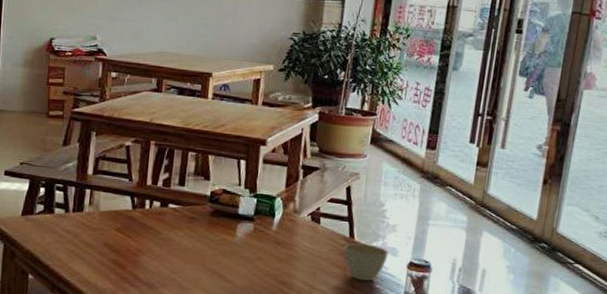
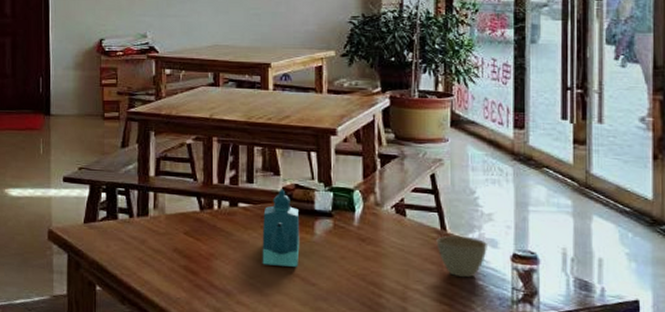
teapot: none [185,193,224,265] -> present [262,189,300,267]

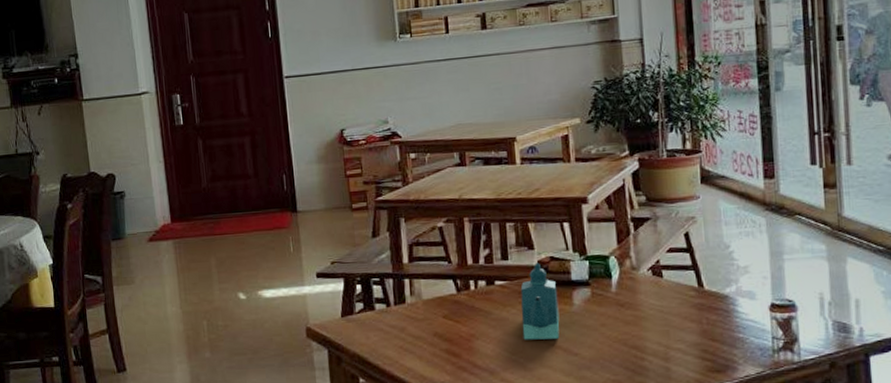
cup: present [436,235,487,278] -> none [694,291,745,332]

